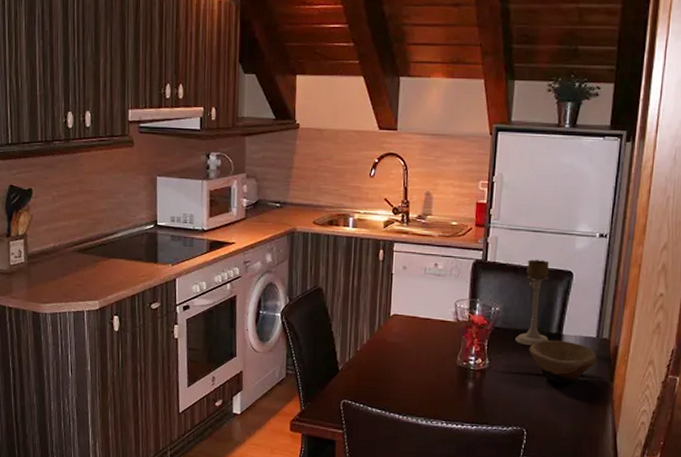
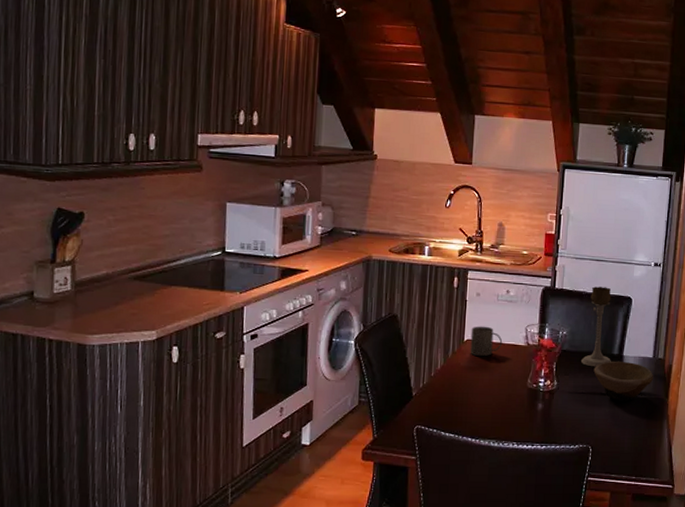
mug: none [396,300,431,332] -> present [470,326,503,356]

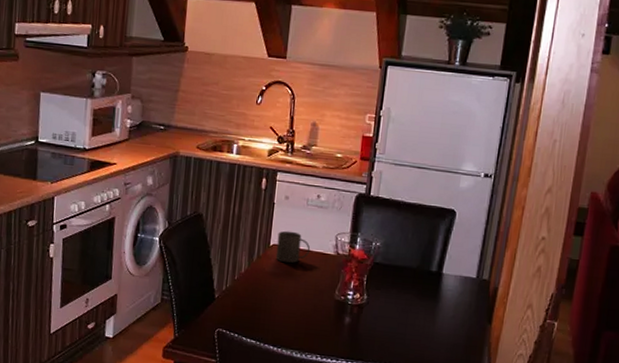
candle holder: present [581,286,611,367] -> none [395,196,433,284]
bowl: present [593,361,654,402] -> none [408,278,476,323]

